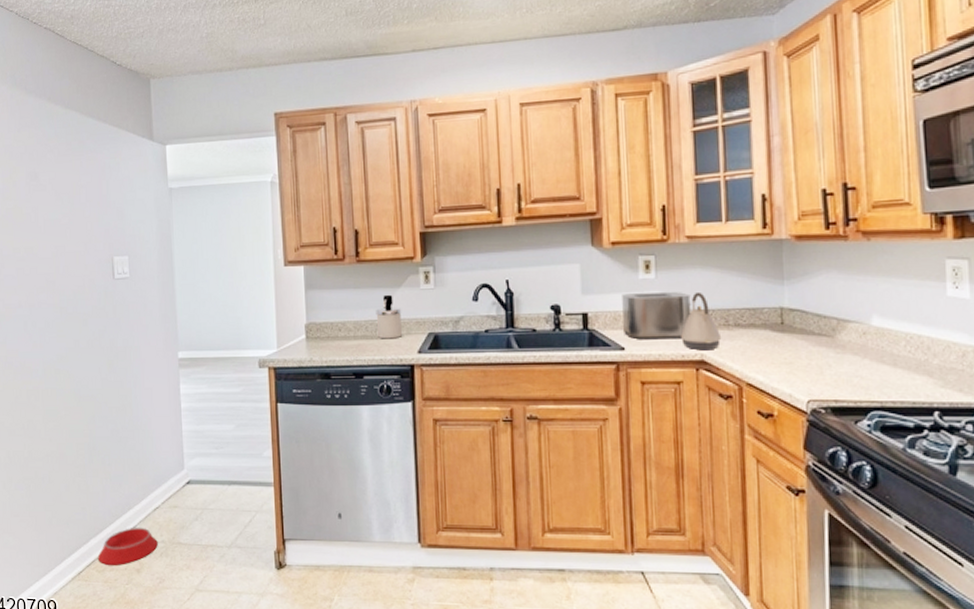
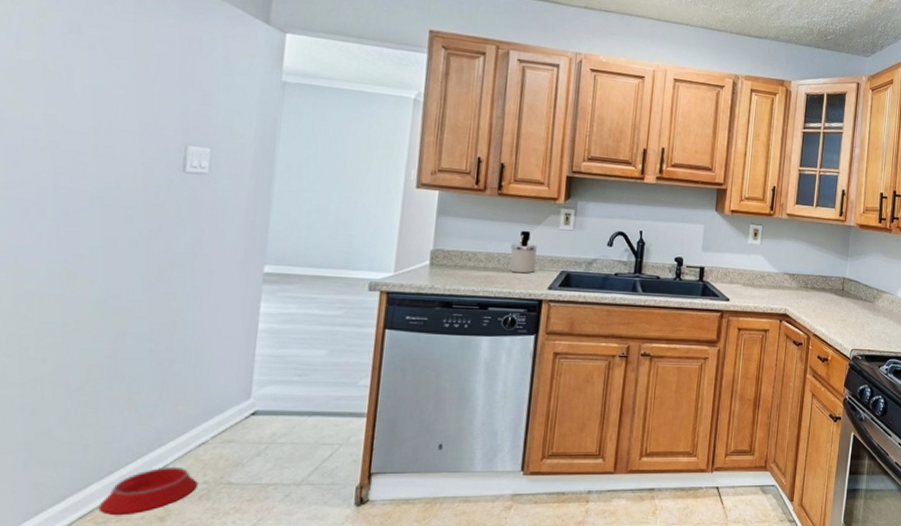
toaster: present [622,291,691,340] -> none [729,254,784,295]
kettle: present [681,291,722,351] -> none [772,259,801,306]

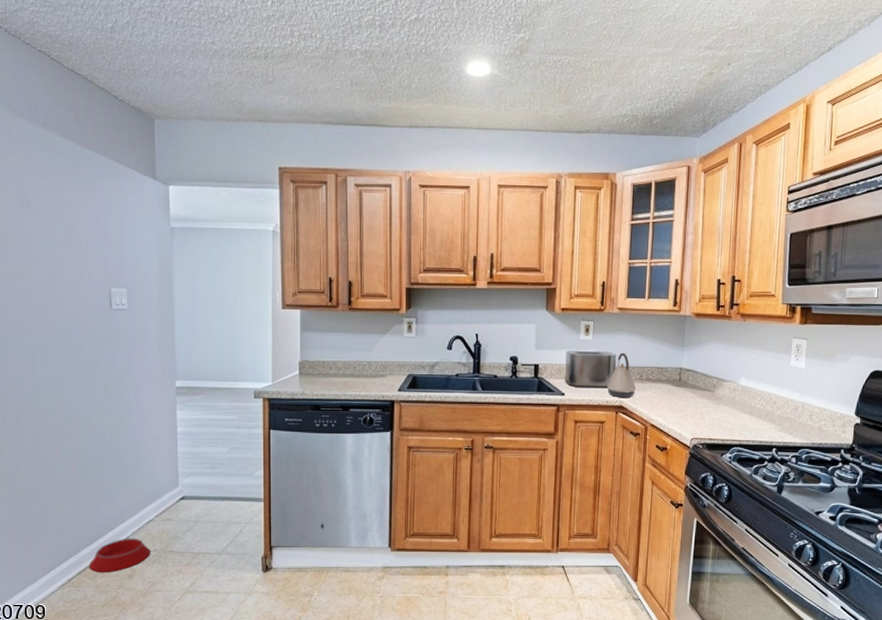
soap dispenser: present [509,230,538,274] -> none [363,339,387,378]
toaster: none [729,254,784,295] -> present [564,350,617,389]
kettle: none [772,259,801,306] -> present [607,352,637,398]

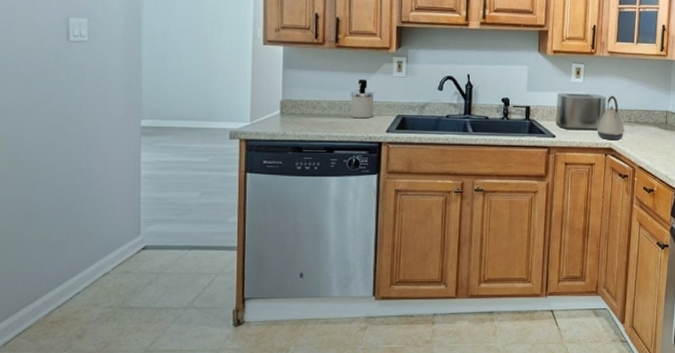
pet bowl: present [88,538,150,572] -> none [30,293,105,333]
soap dispenser: none [363,339,387,378] -> present [350,79,375,119]

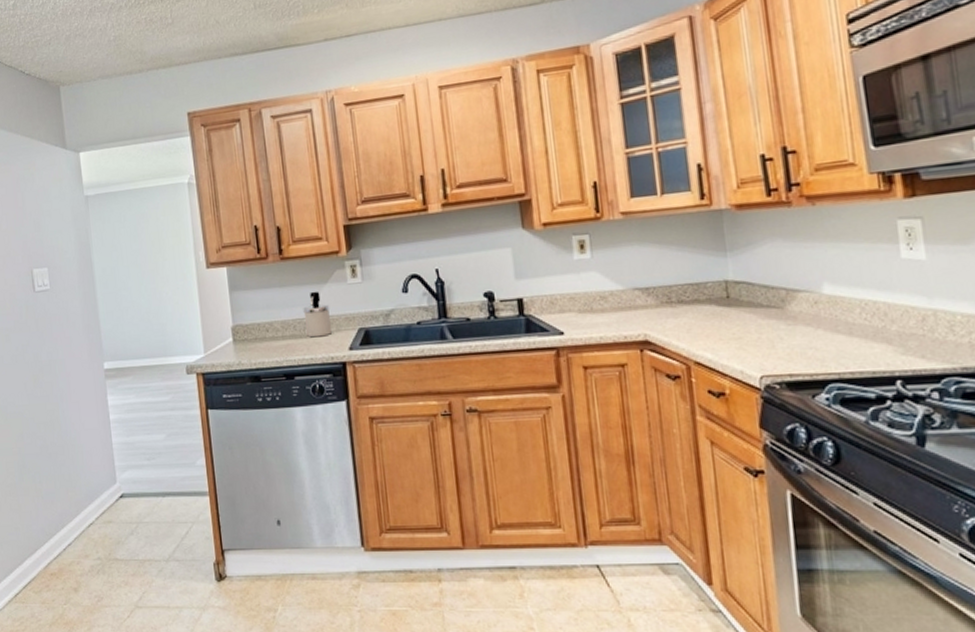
toaster: present [555,92,607,131] -> none [557,271,631,323]
kettle: present [597,95,625,141] -> none [622,269,665,331]

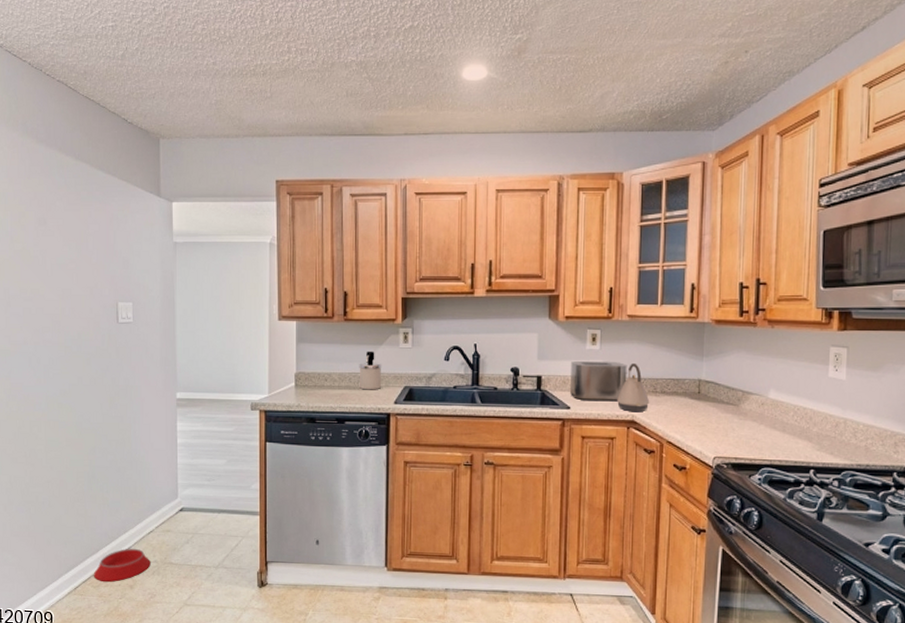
pet bowl: none [33,544,94,585] -> present [93,548,151,582]
toaster: none [557,271,631,323] -> present [569,360,627,402]
kettle: none [622,269,665,331] -> present [617,362,650,412]

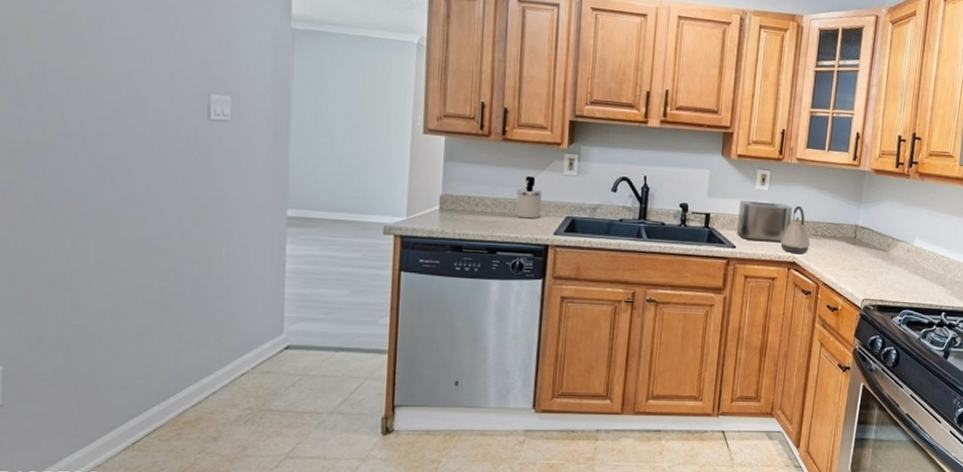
pet bowl: present [93,548,151,582] -> none [161,393,243,434]

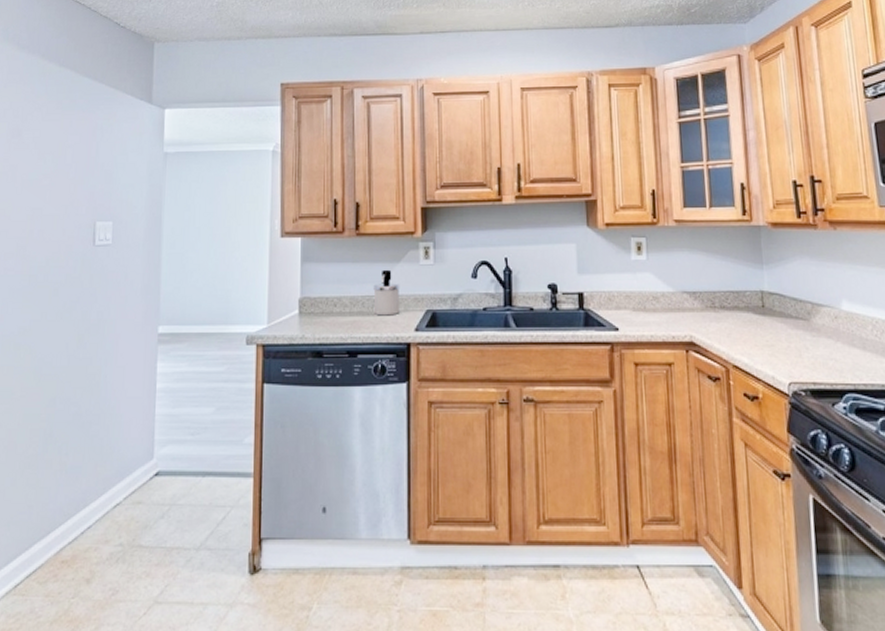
toaster: present [736,200,793,243] -> none [616,273,681,321]
kettle: present [780,205,811,254] -> none [671,274,709,332]

